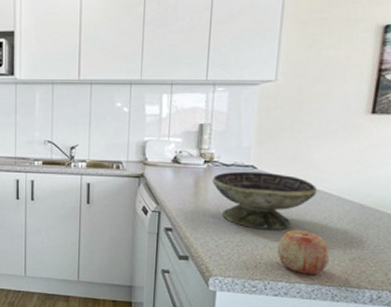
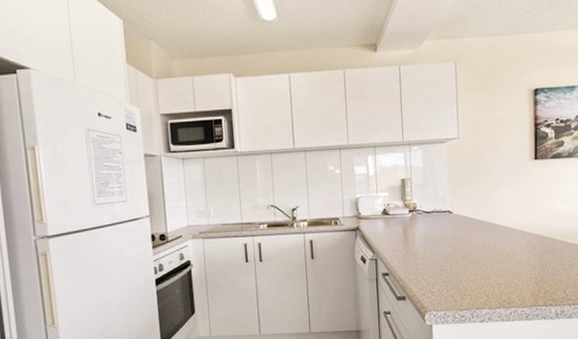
decorative bowl: present [211,171,318,230] -> none [417,215,503,265]
apple: present [277,229,330,274] -> none [477,261,520,300]

